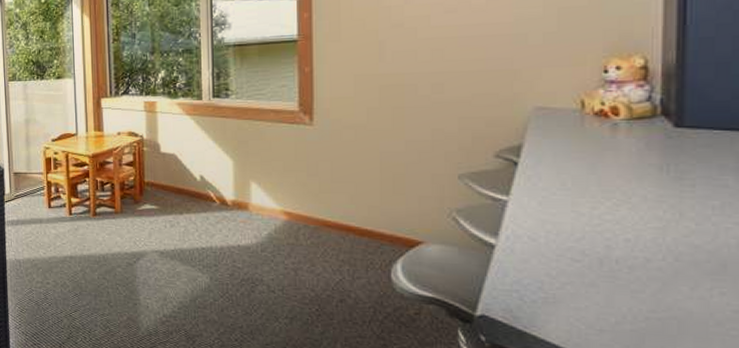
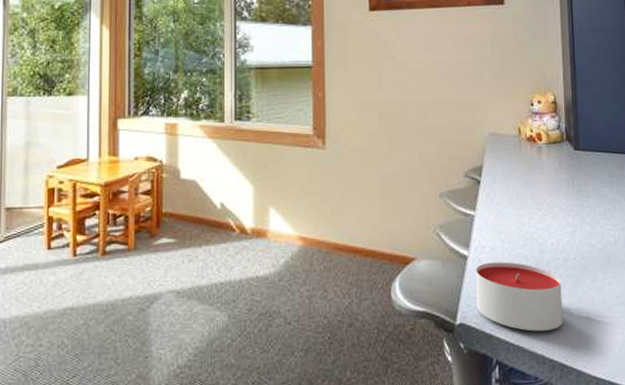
candle: none [506,254,638,338] -> present [476,262,563,332]

